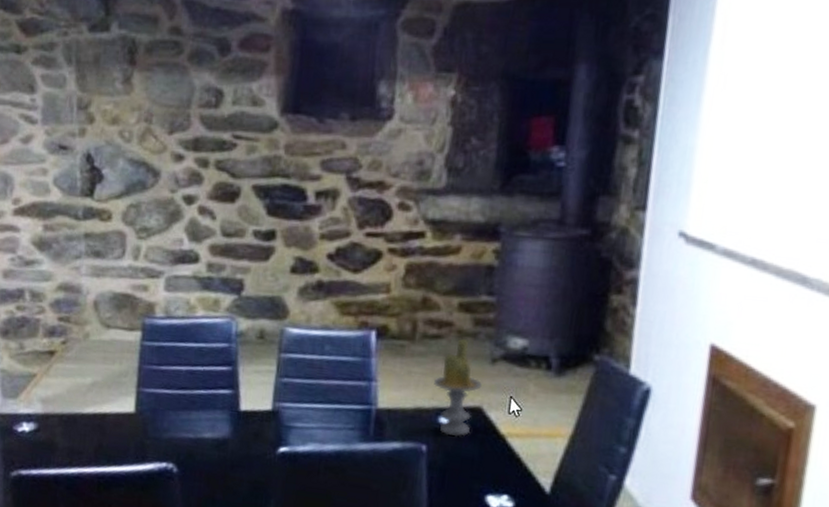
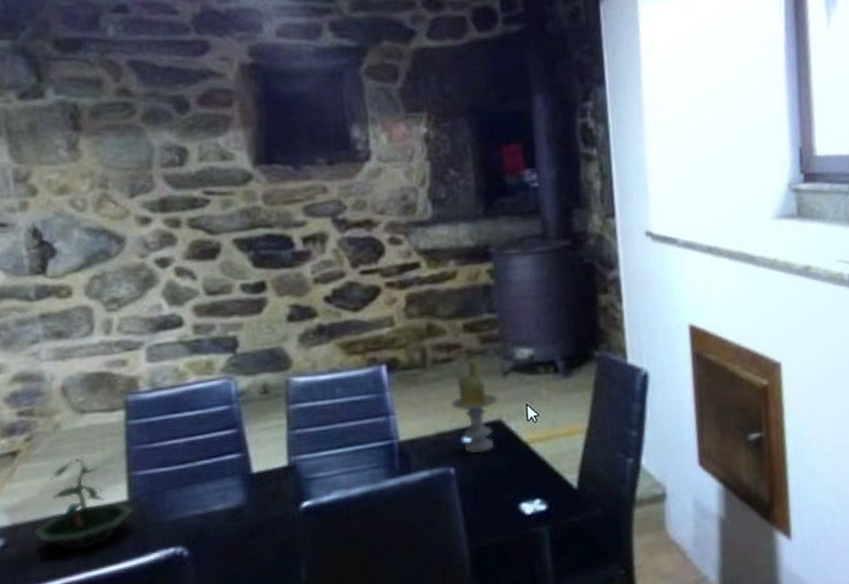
terrarium: none [58,366,139,448] -> present [32,456,135,552]

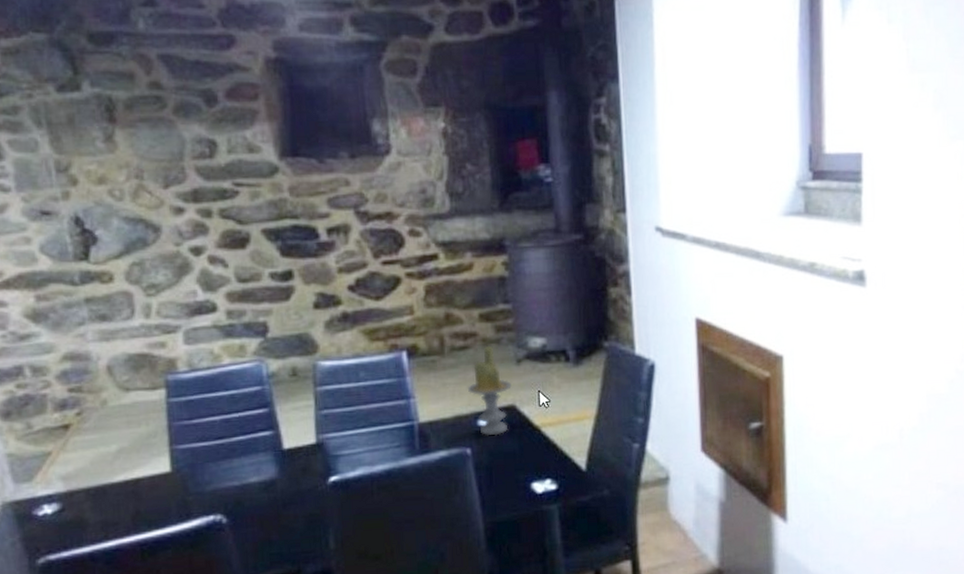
terrarium: present [32,456,135,552] -> none [86,430,177,516]

